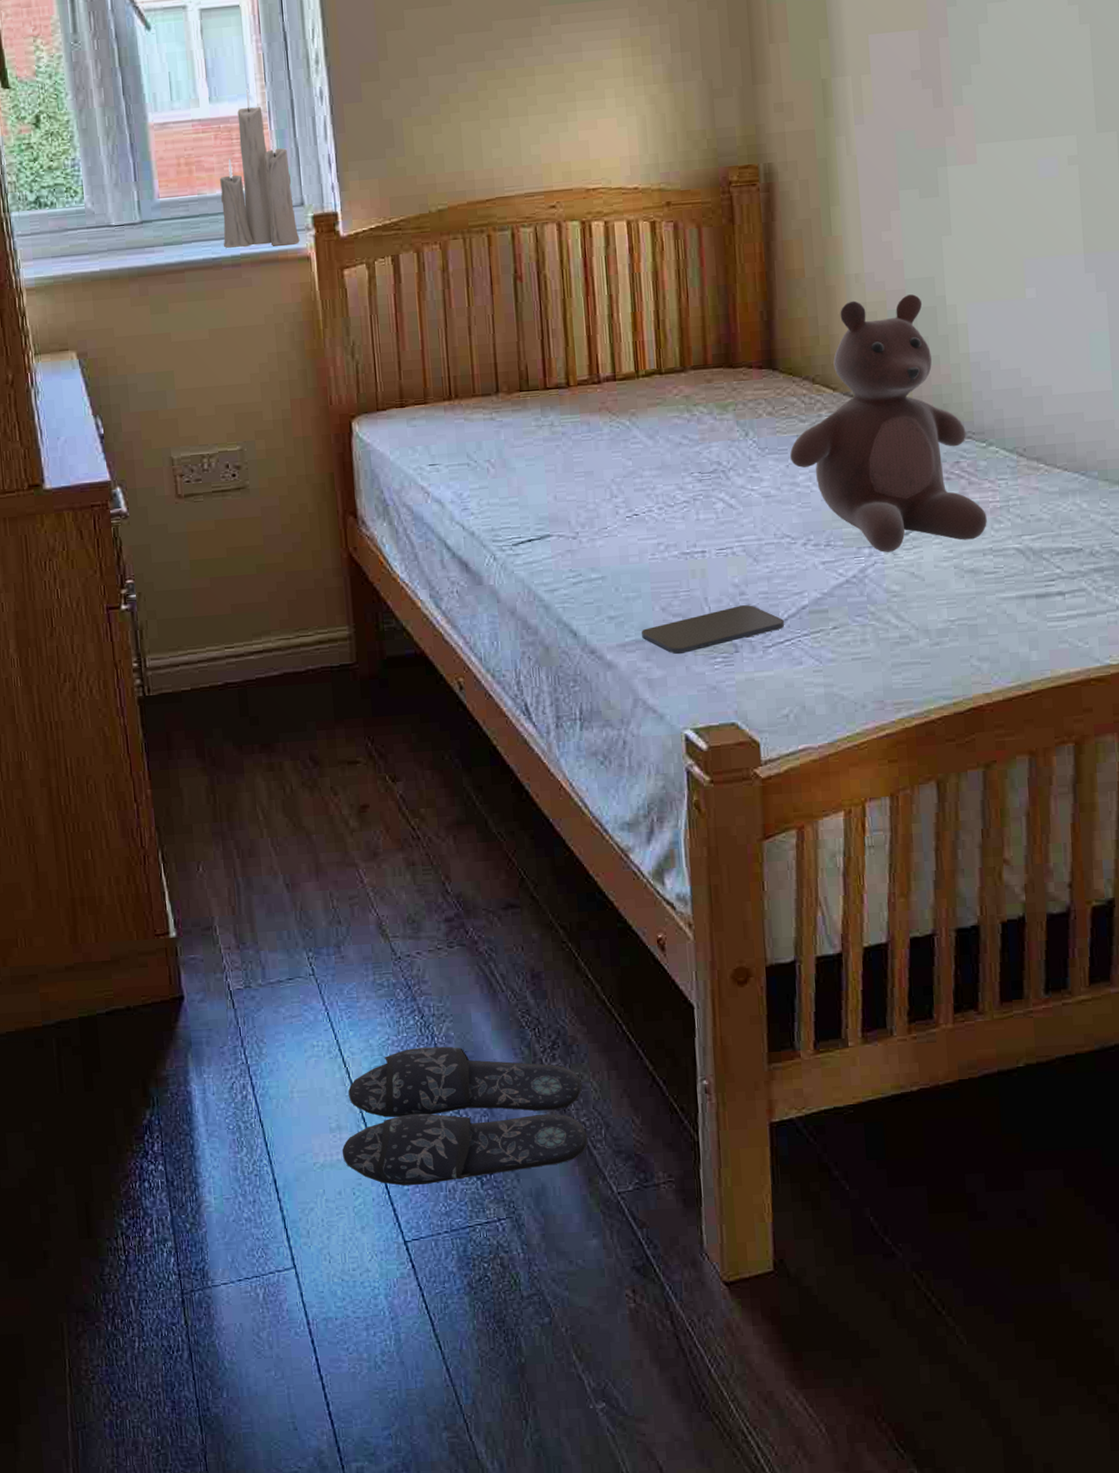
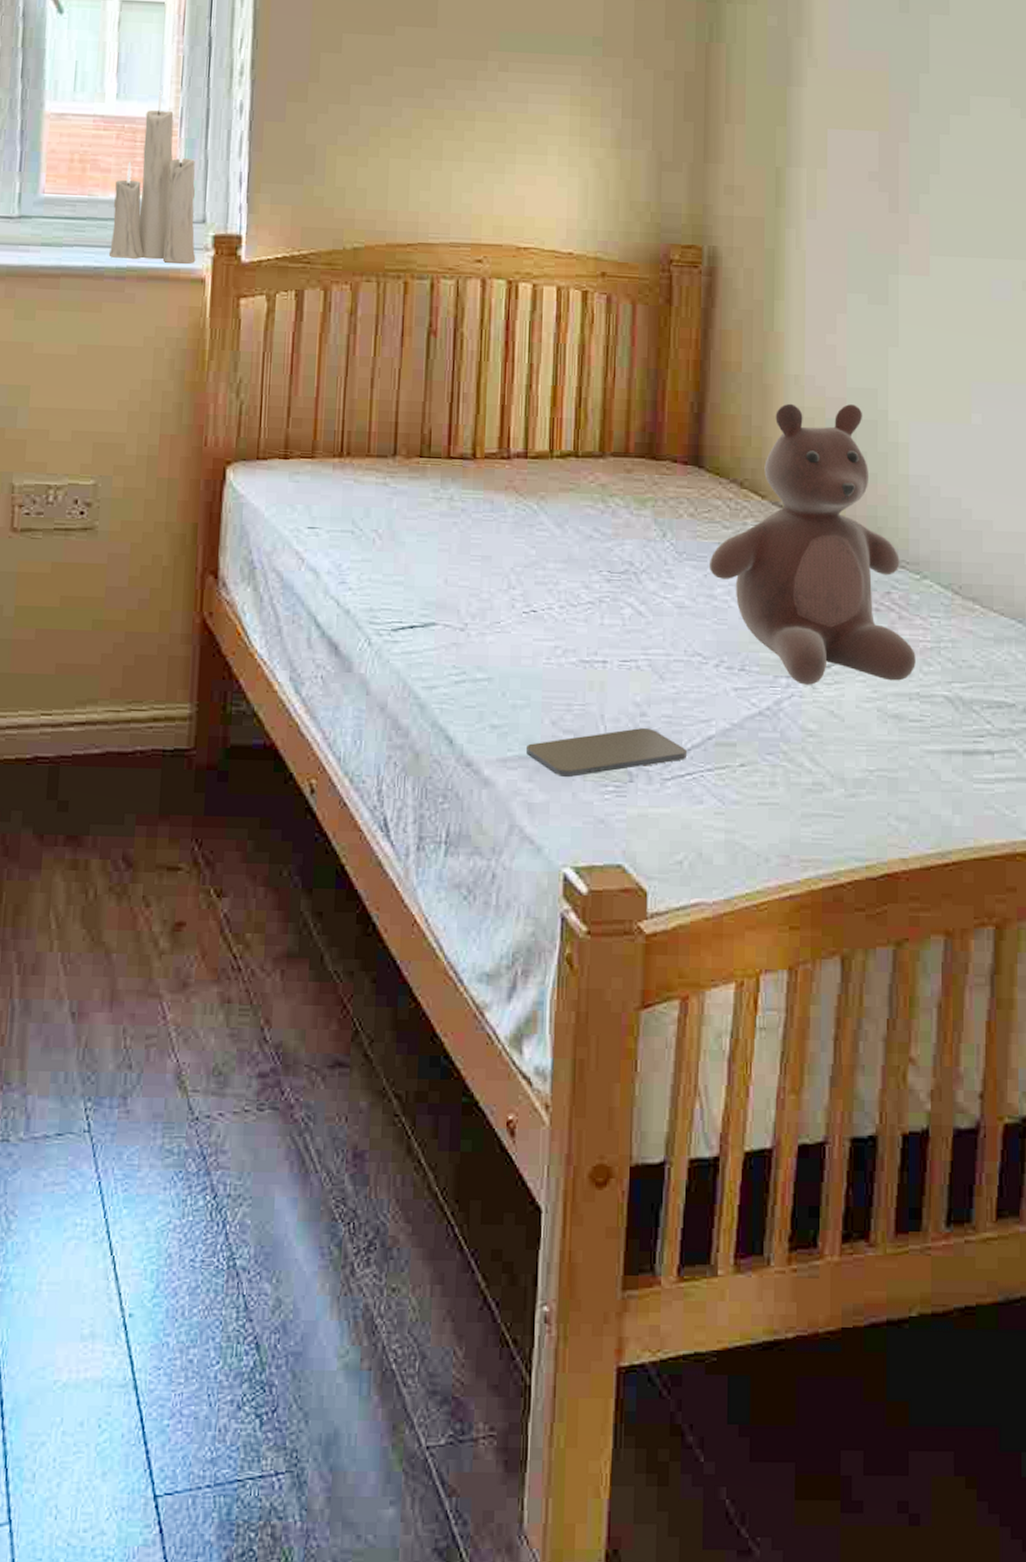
slippers: present [343,1046,588,1185] -> none [92,1237,398,1419]

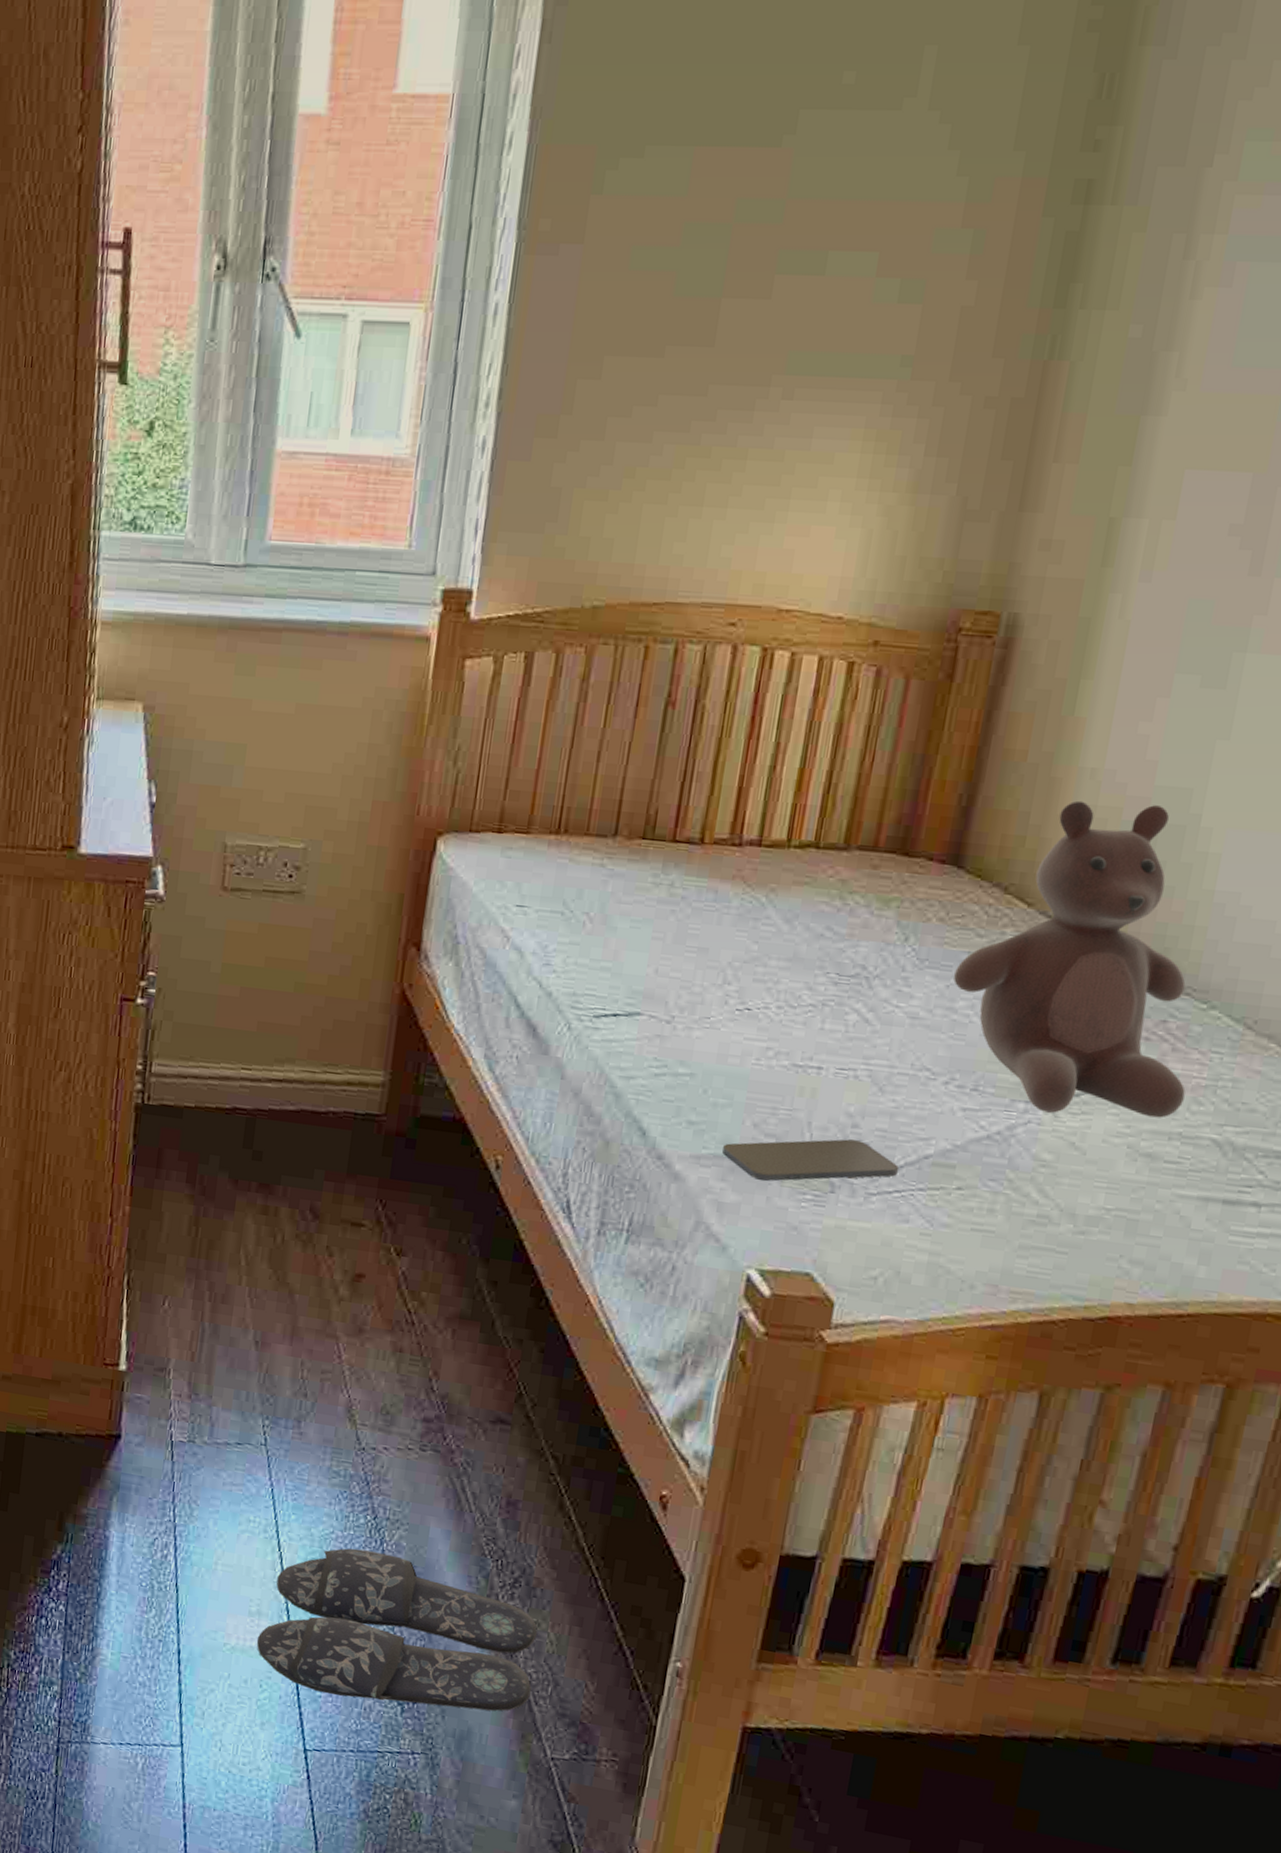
slippers: none [92,1237,398,1419] -> present [257,1548,537,1711]
candle: present [108,89,196,265] -> none [332,424,429,621]

